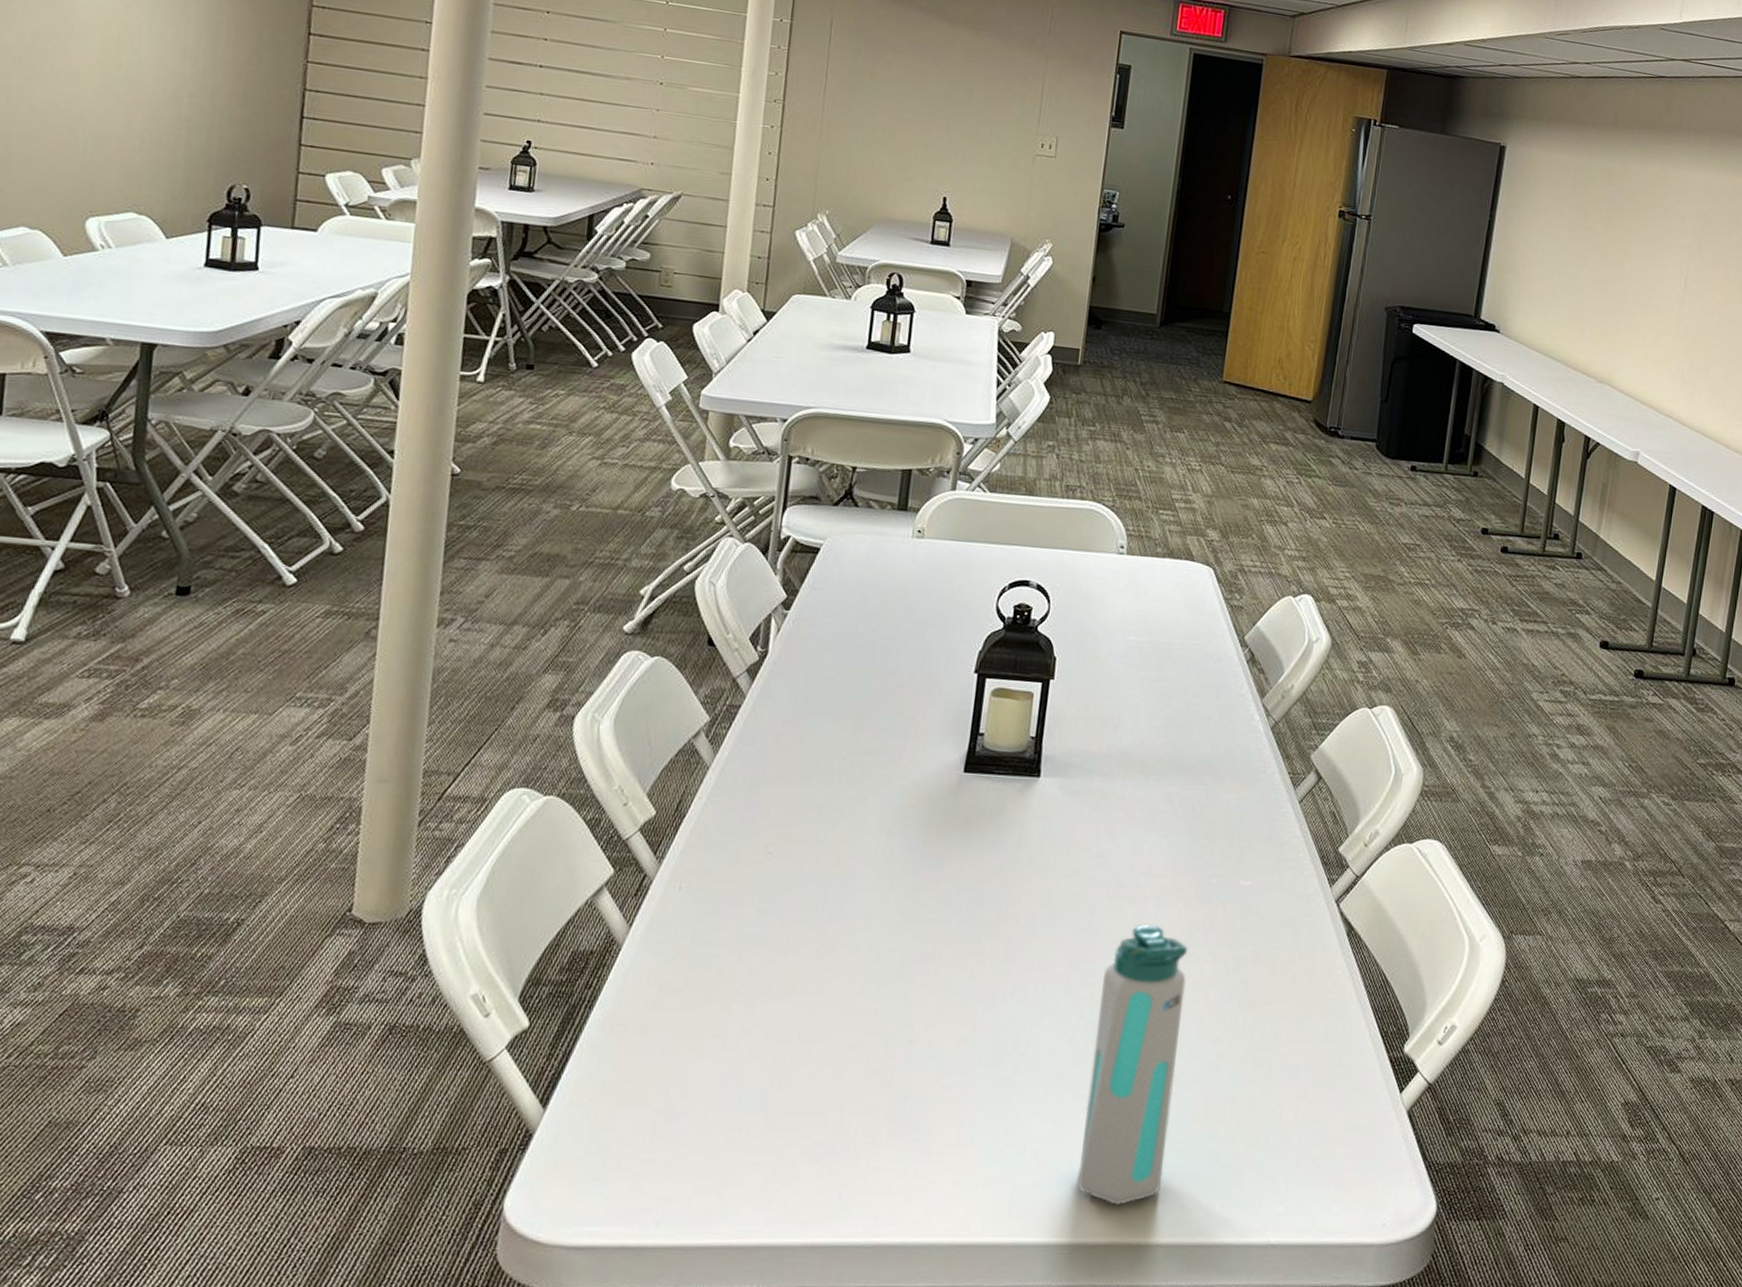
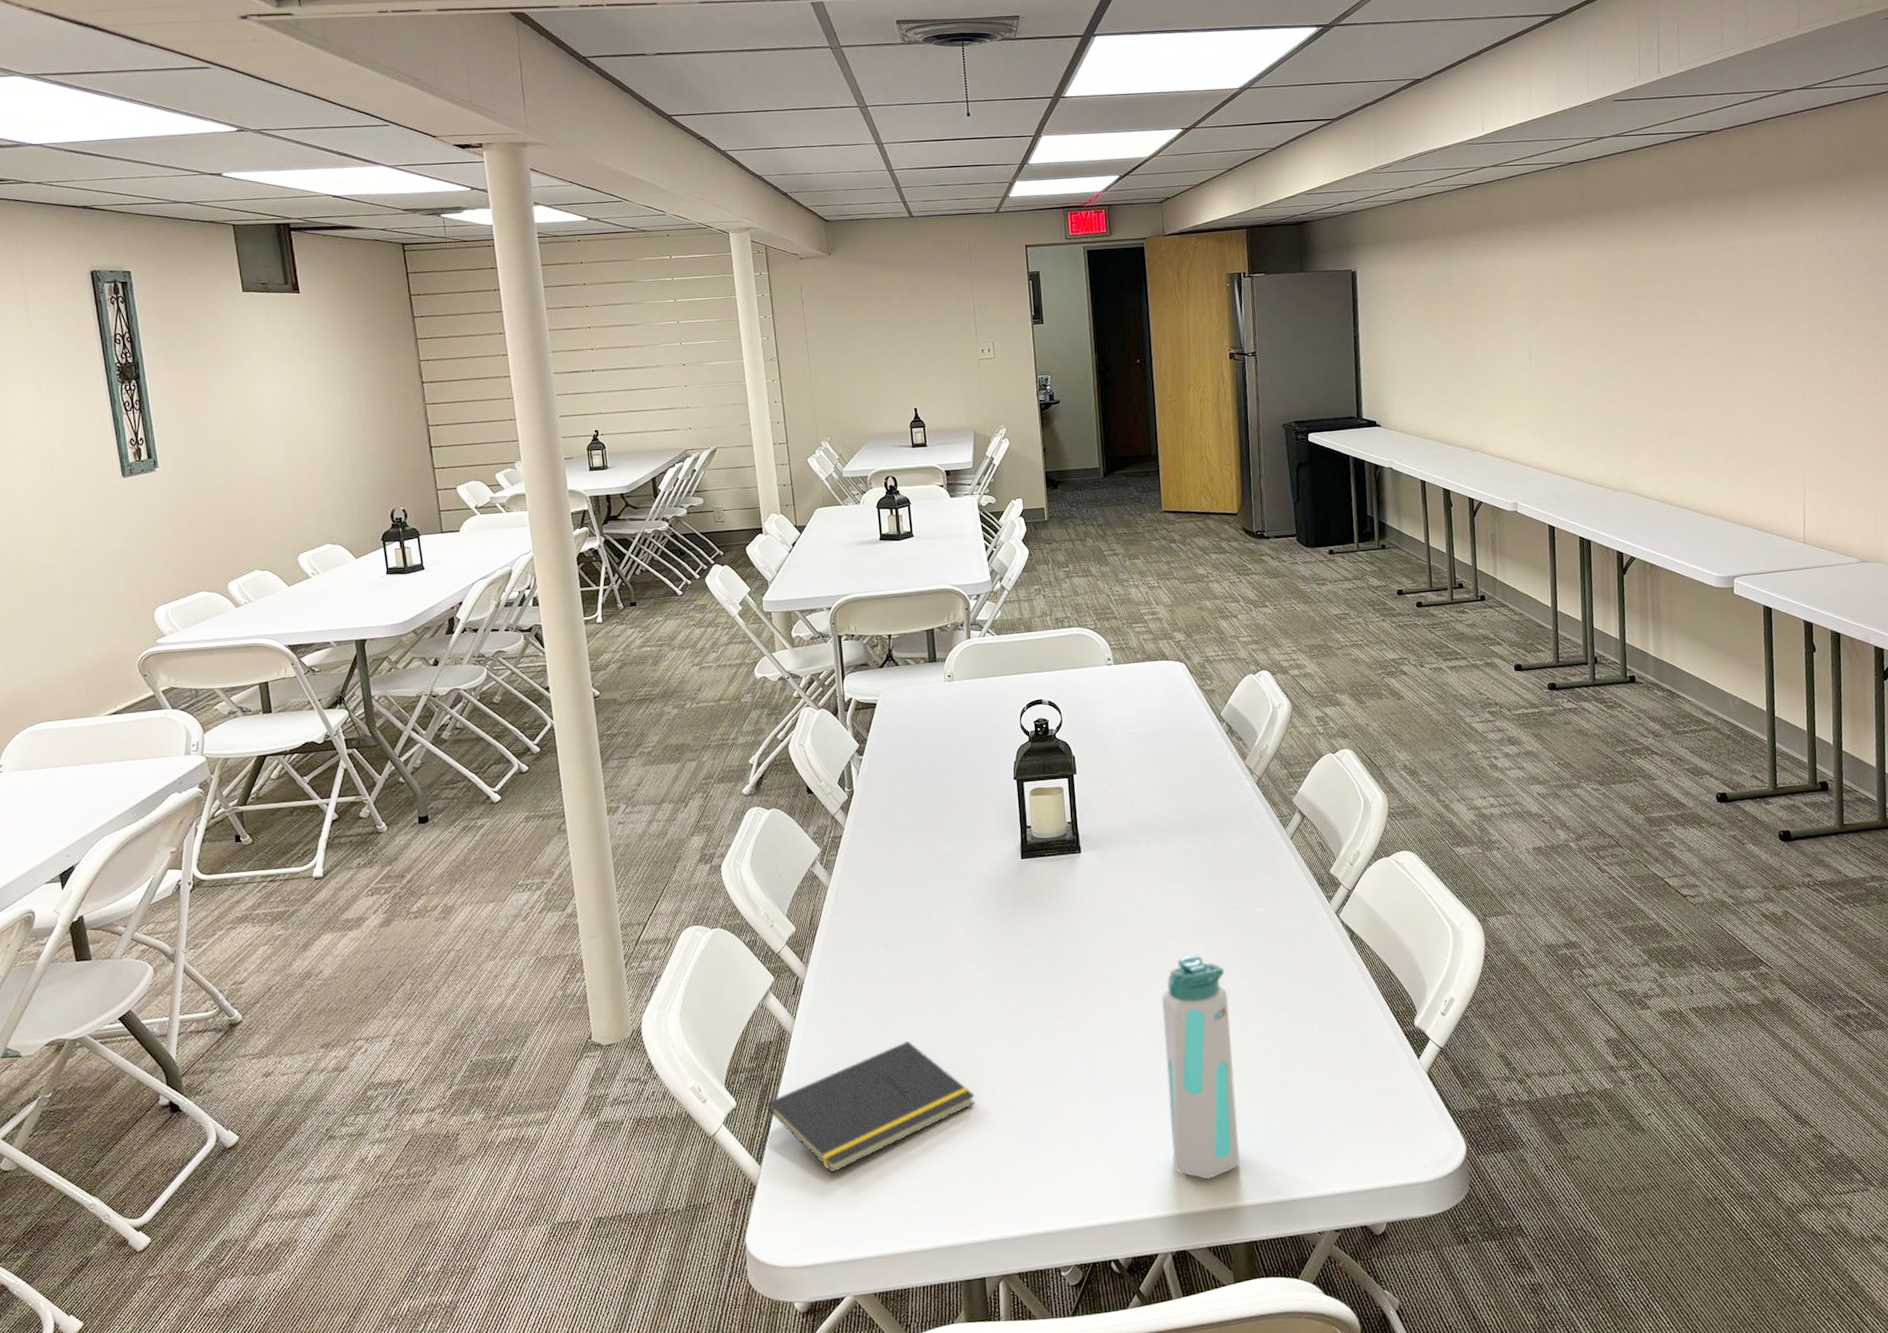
notepad: none [561,976,846,1132] -> present [766,1040,976,1173]

